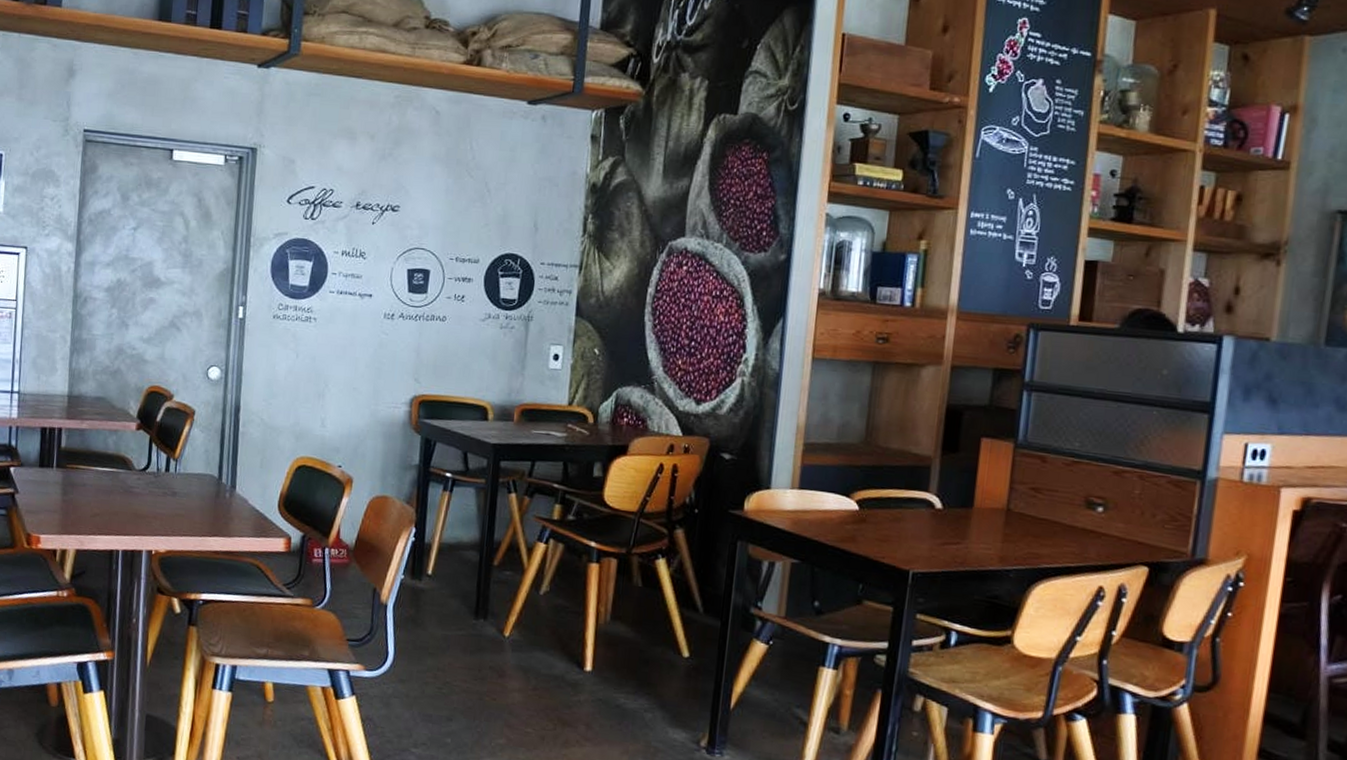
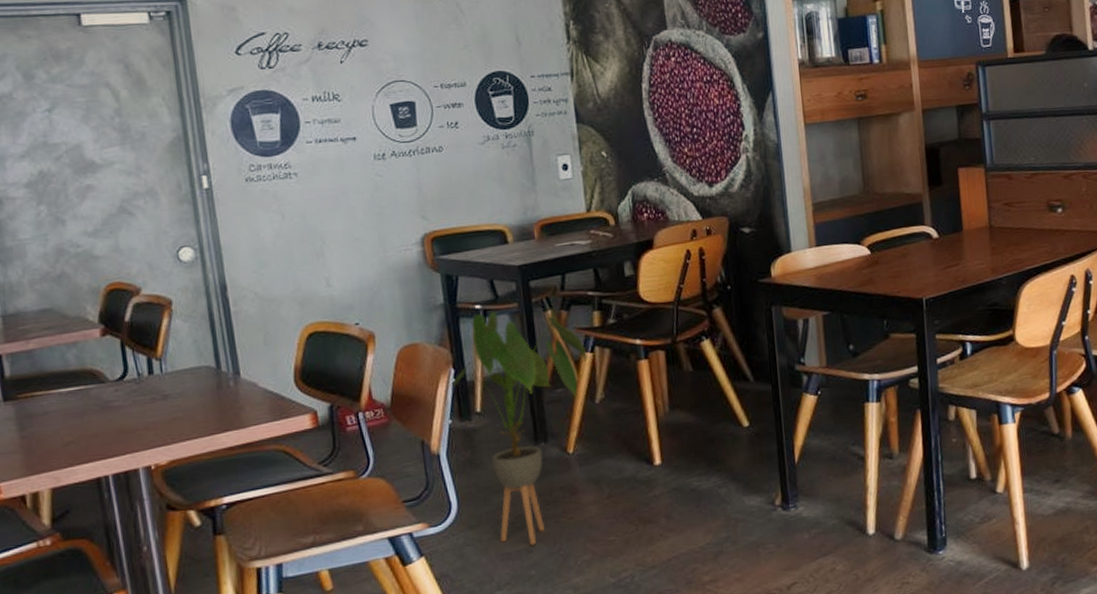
house plant: none [407,481,541,715] -> present [448,308,588,545]

